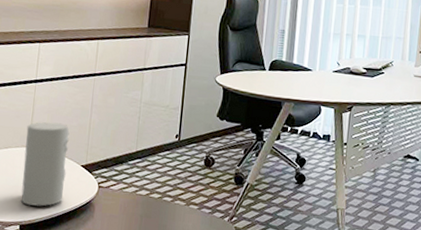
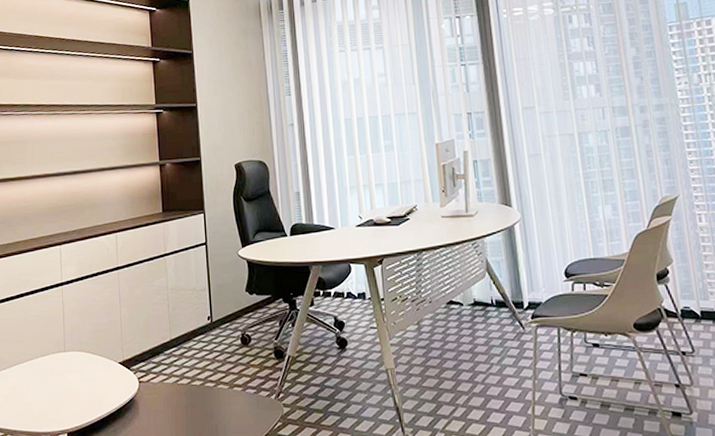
decorative vase: present [21,122,70,206] -> none [60,322,106,411]

